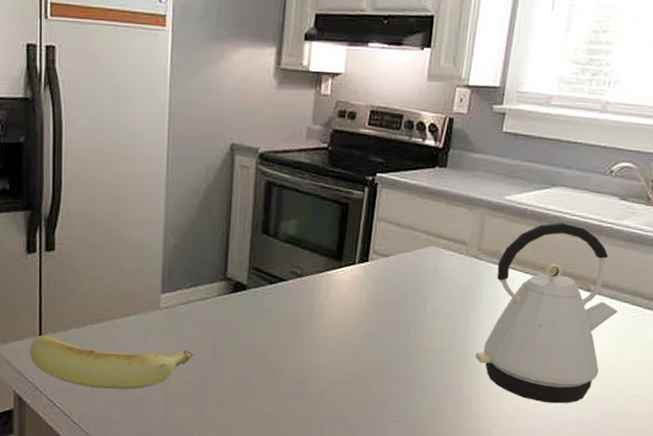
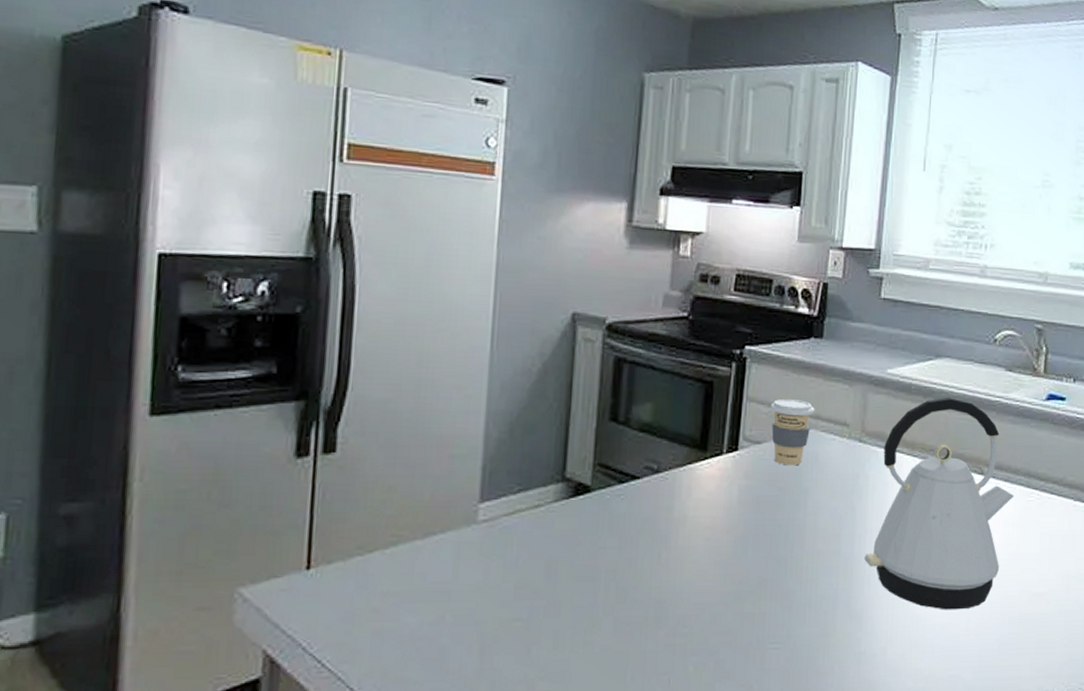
banana: present [30,336,193,390] -> none [291,569,520,638]
coffee cup: none [397,220,437,276] -> present [770,399,815,466]

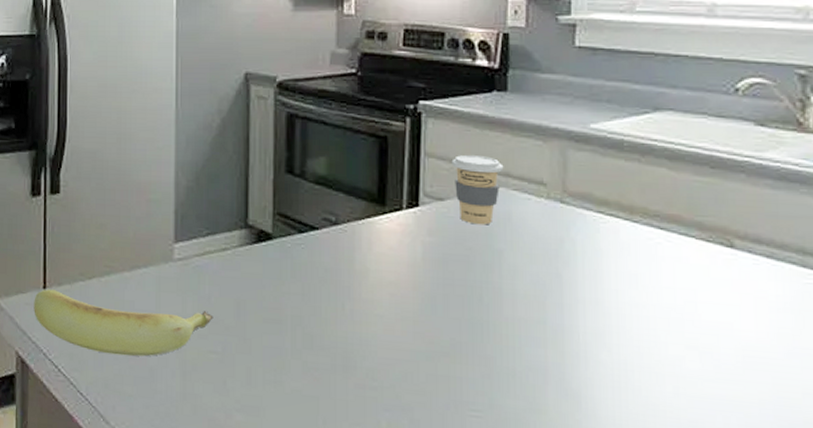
banana: none [291,569,520,638] -> present [34,289,214,357]
kettle: present [865,398,1014,610] -> none [578,156,782,406]

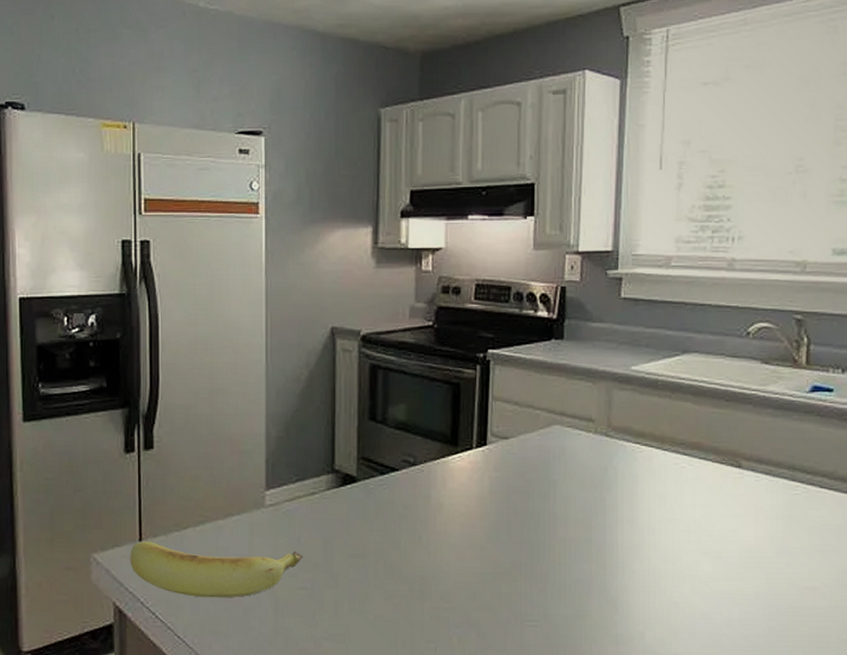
coffee cup: present [451,155,504,225] -> none [515,398,559,459]

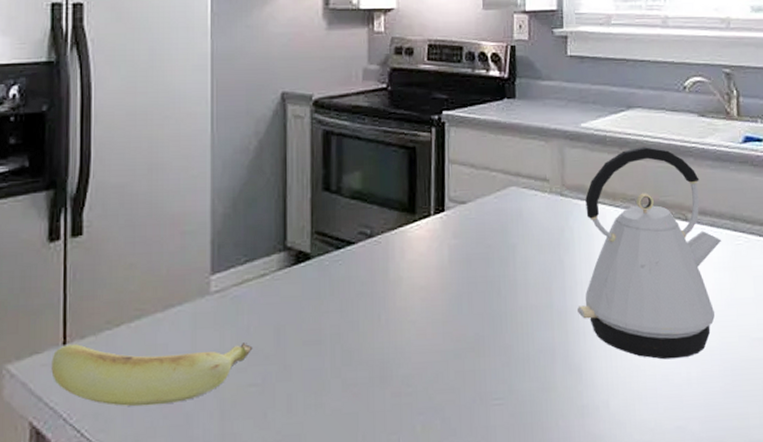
kettle: none [617,392,776,600] -> present [577,147,721,360]

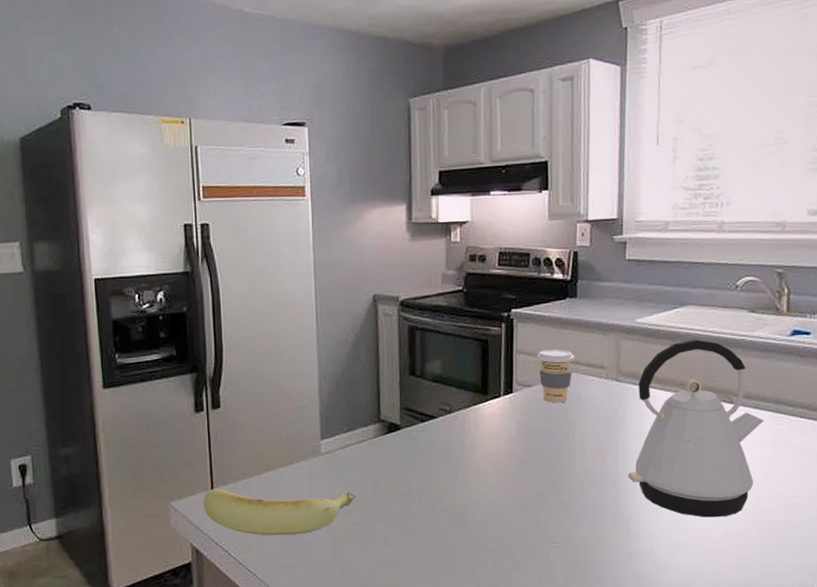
coffee cup: none [471,159,515,223] -> present [536,350,575,403]

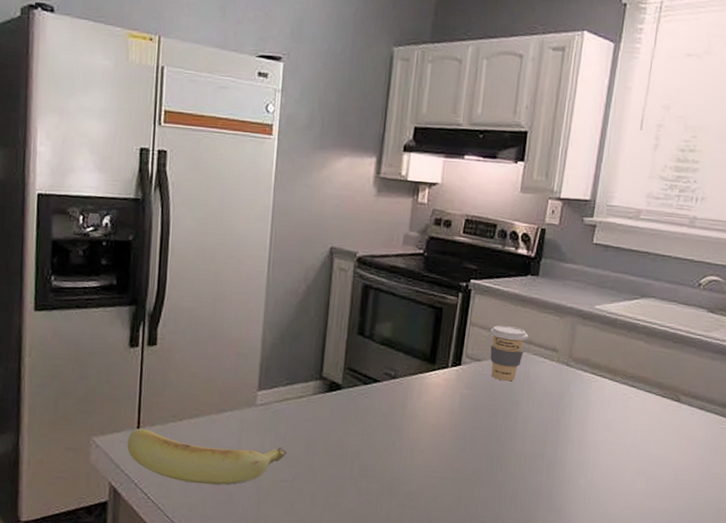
kettle: present [628,339,763,518] -> none [566,332,707,514]

